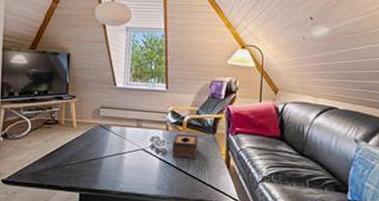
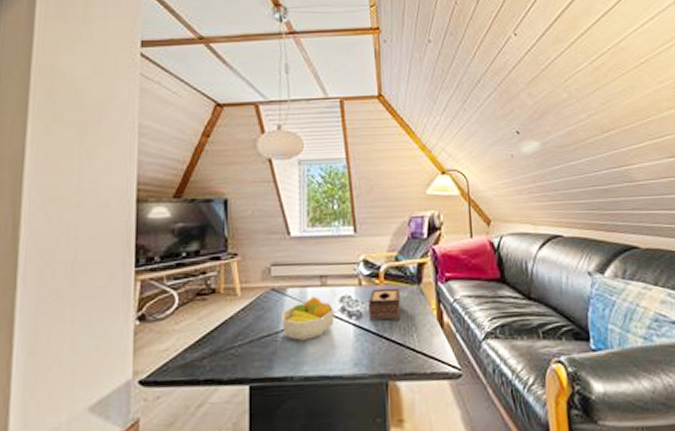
fruit bowl: none [106,134,146,166] -> present [282,296,335,340]

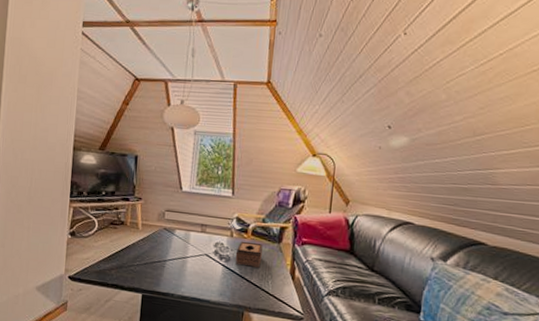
fruit bowl: present [282,296,335,340] -> none [169,239,210,270]

